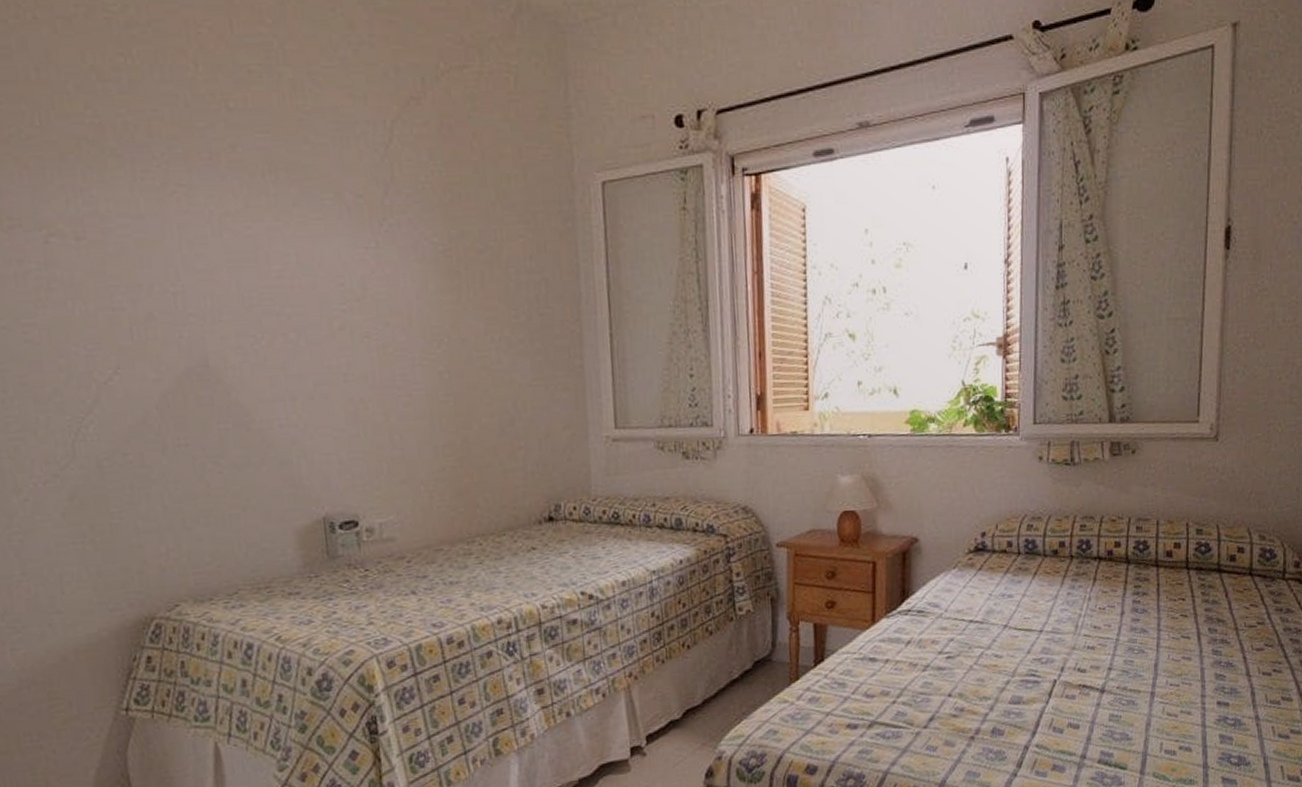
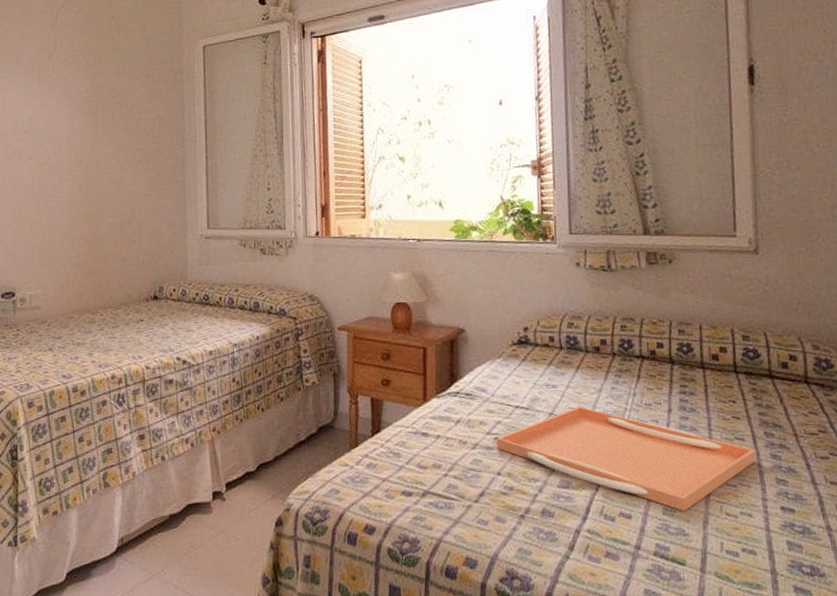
serving tray: none [948,615,1199,716] -> present [496,406,756,511]

